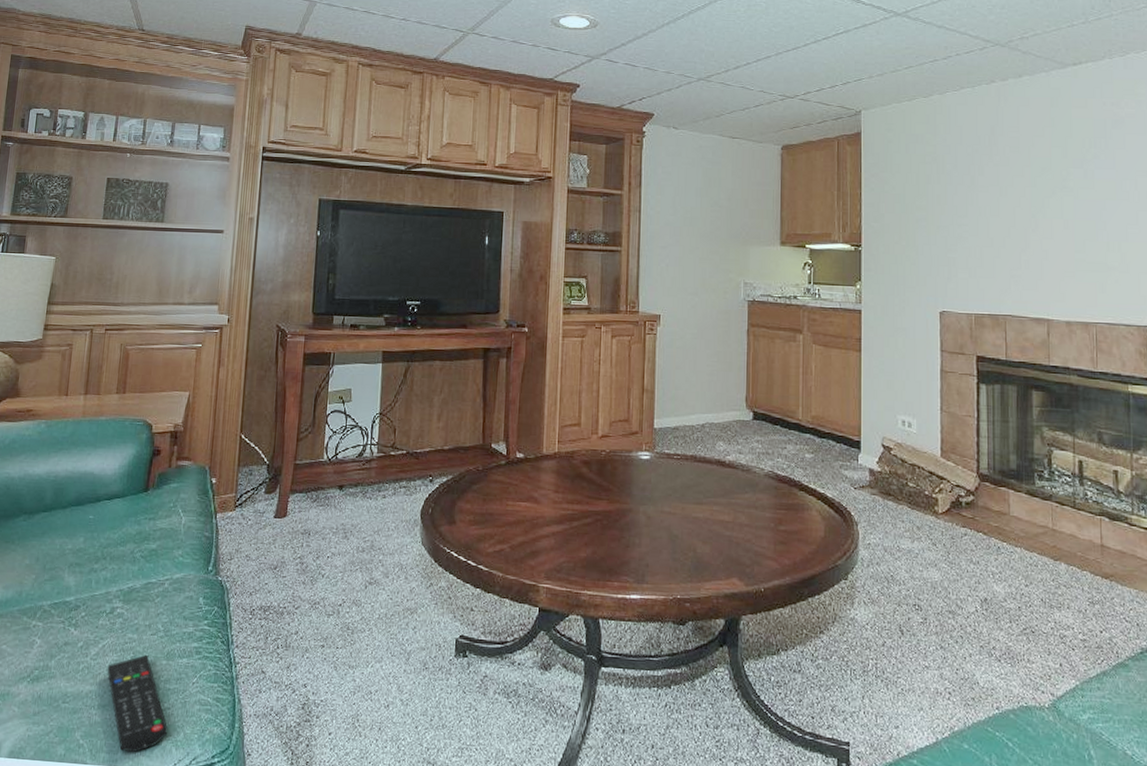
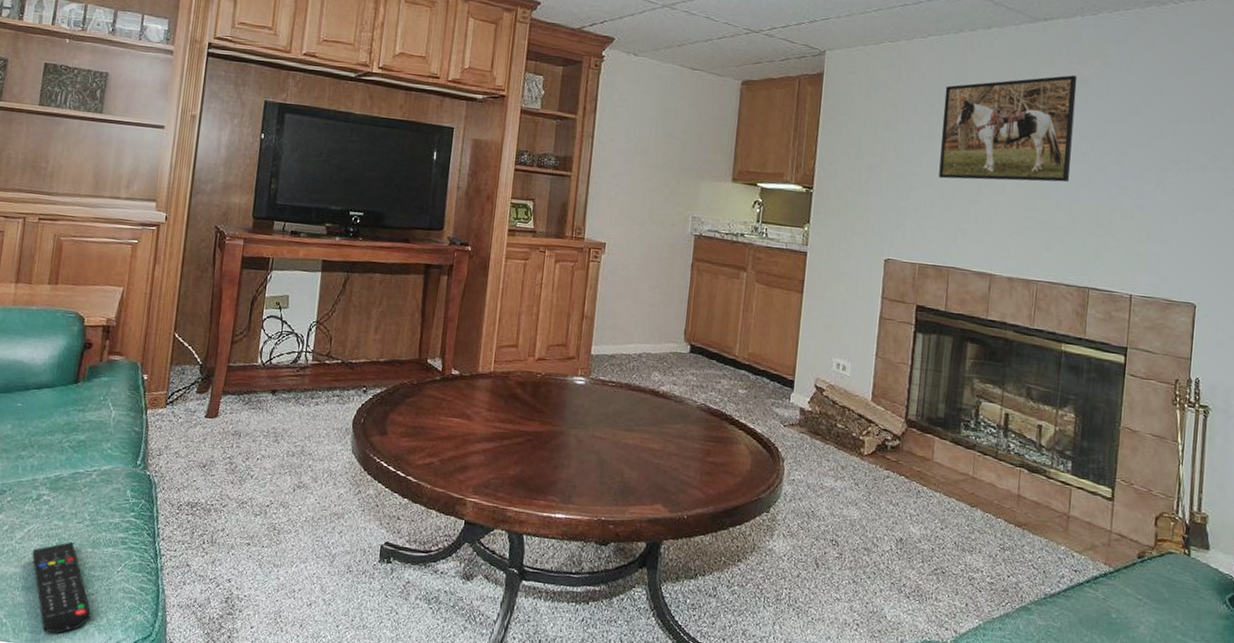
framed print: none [983,116,1117,227] -> present [938,75,1077,183]

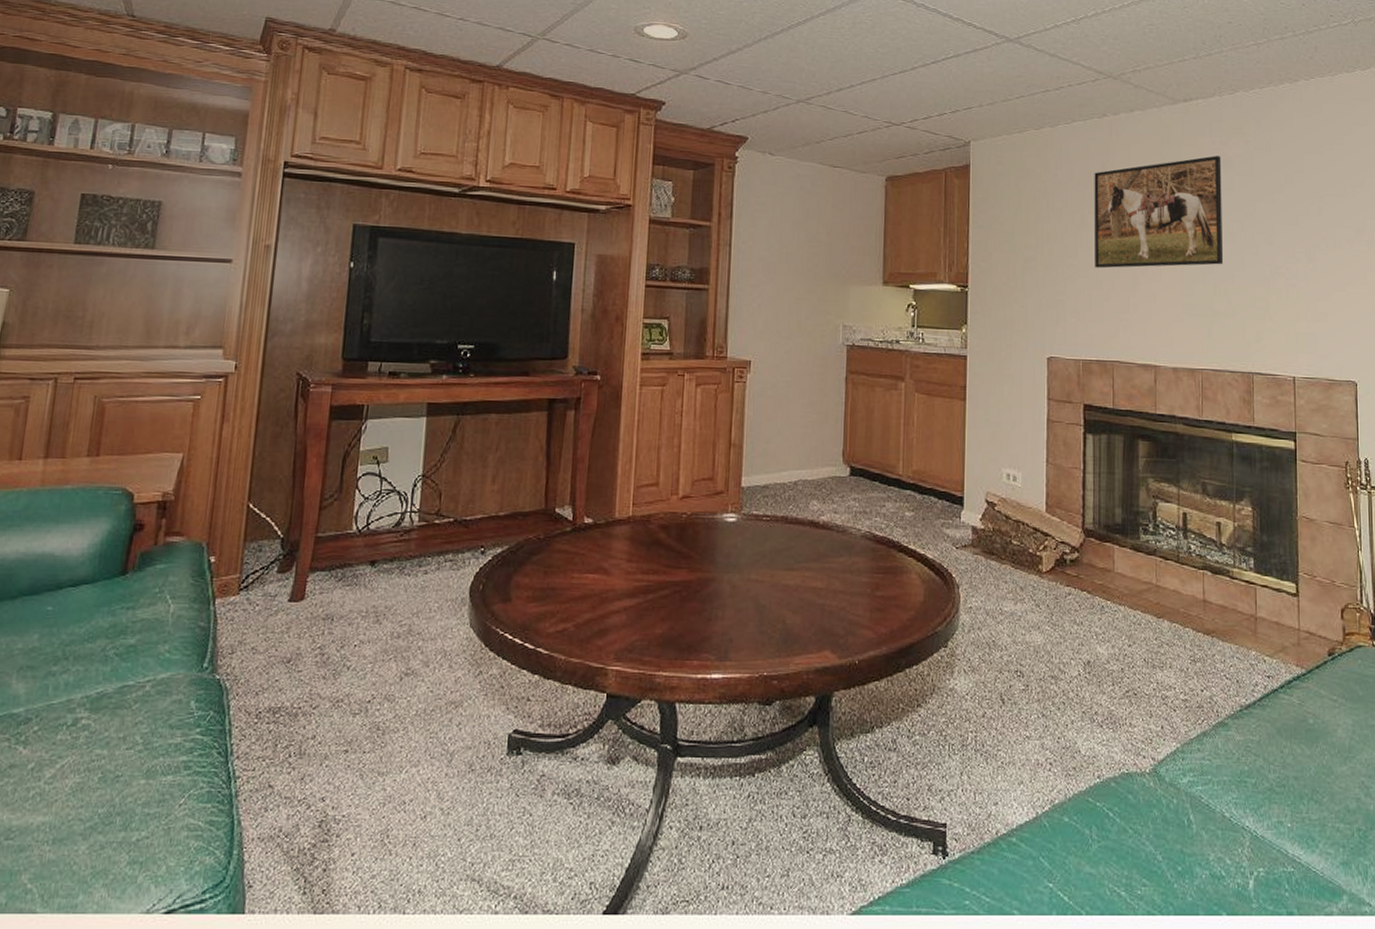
remote control: present [32,541,92,634] -> none [66,773,146,895]

